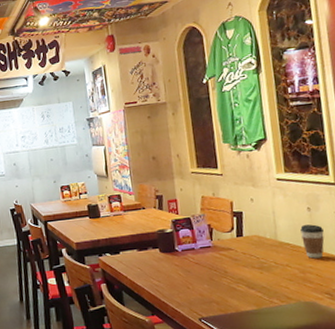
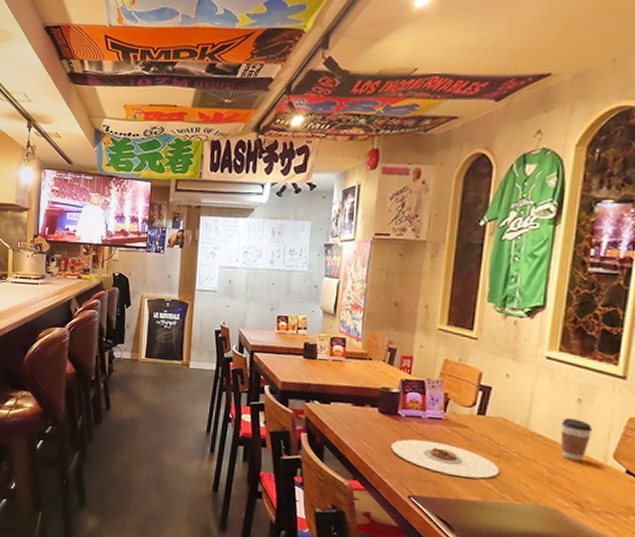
plate: none [176,267,265,293] -> present [391,439,500,479]

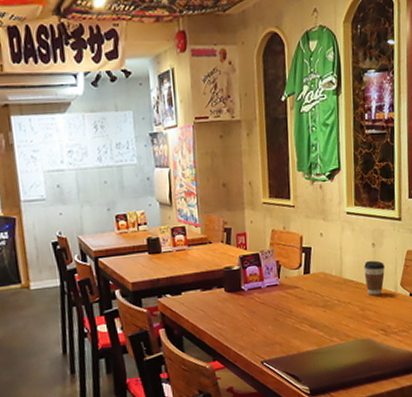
plate: present [391,439,500,479] -> none [240,306,327,334]

